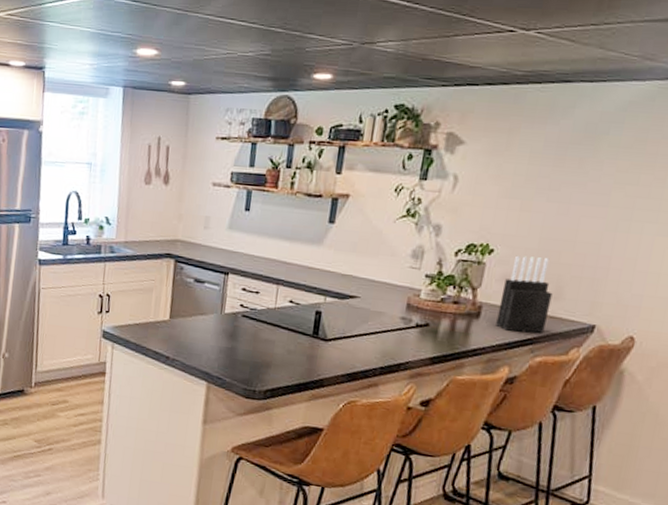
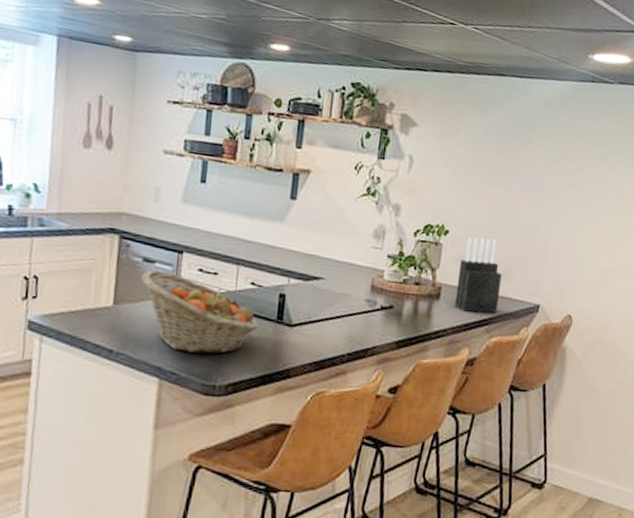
fruit basket: none [192,289,295,363] -> present [140,270,258,354]

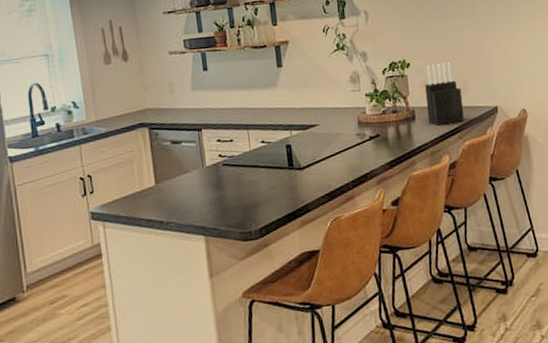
fruit basket: present [140,270,258,354] -> none [172,148,275,210]

